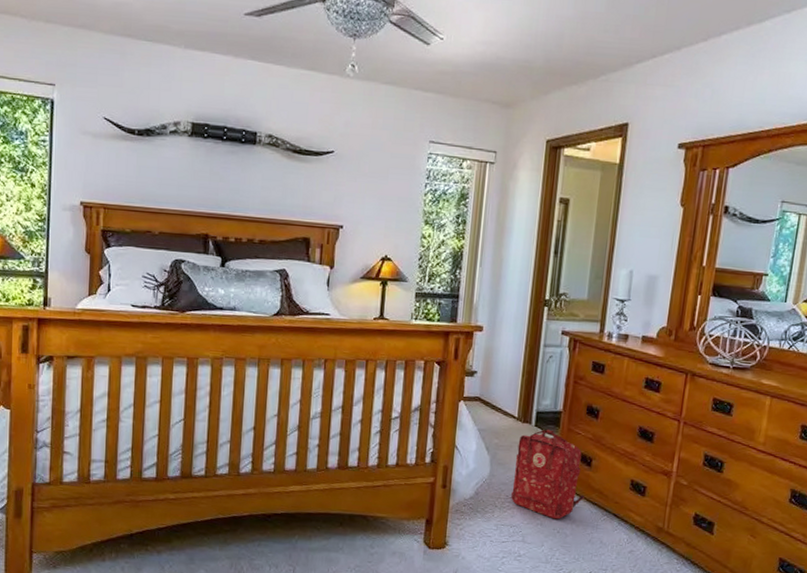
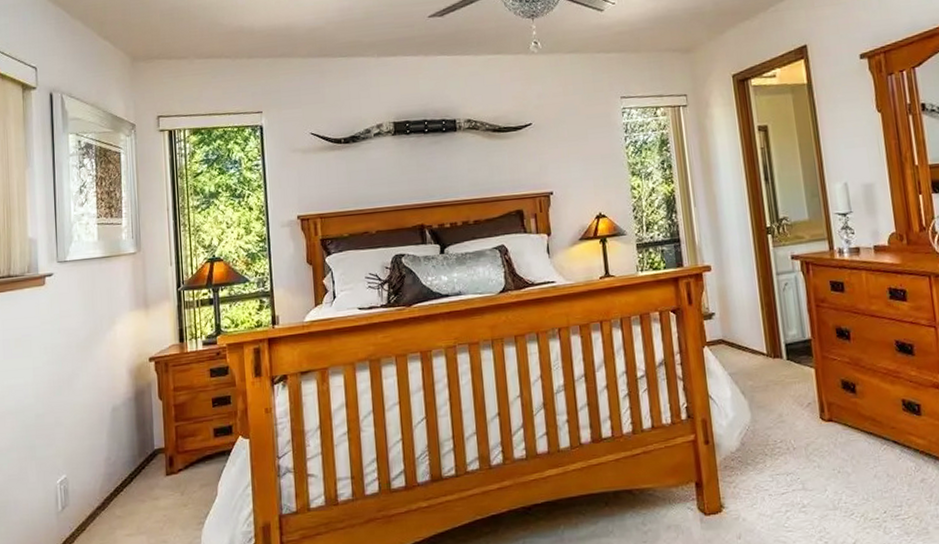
backpack: present [511,429,584,520] -> none [773,360,858,458]

